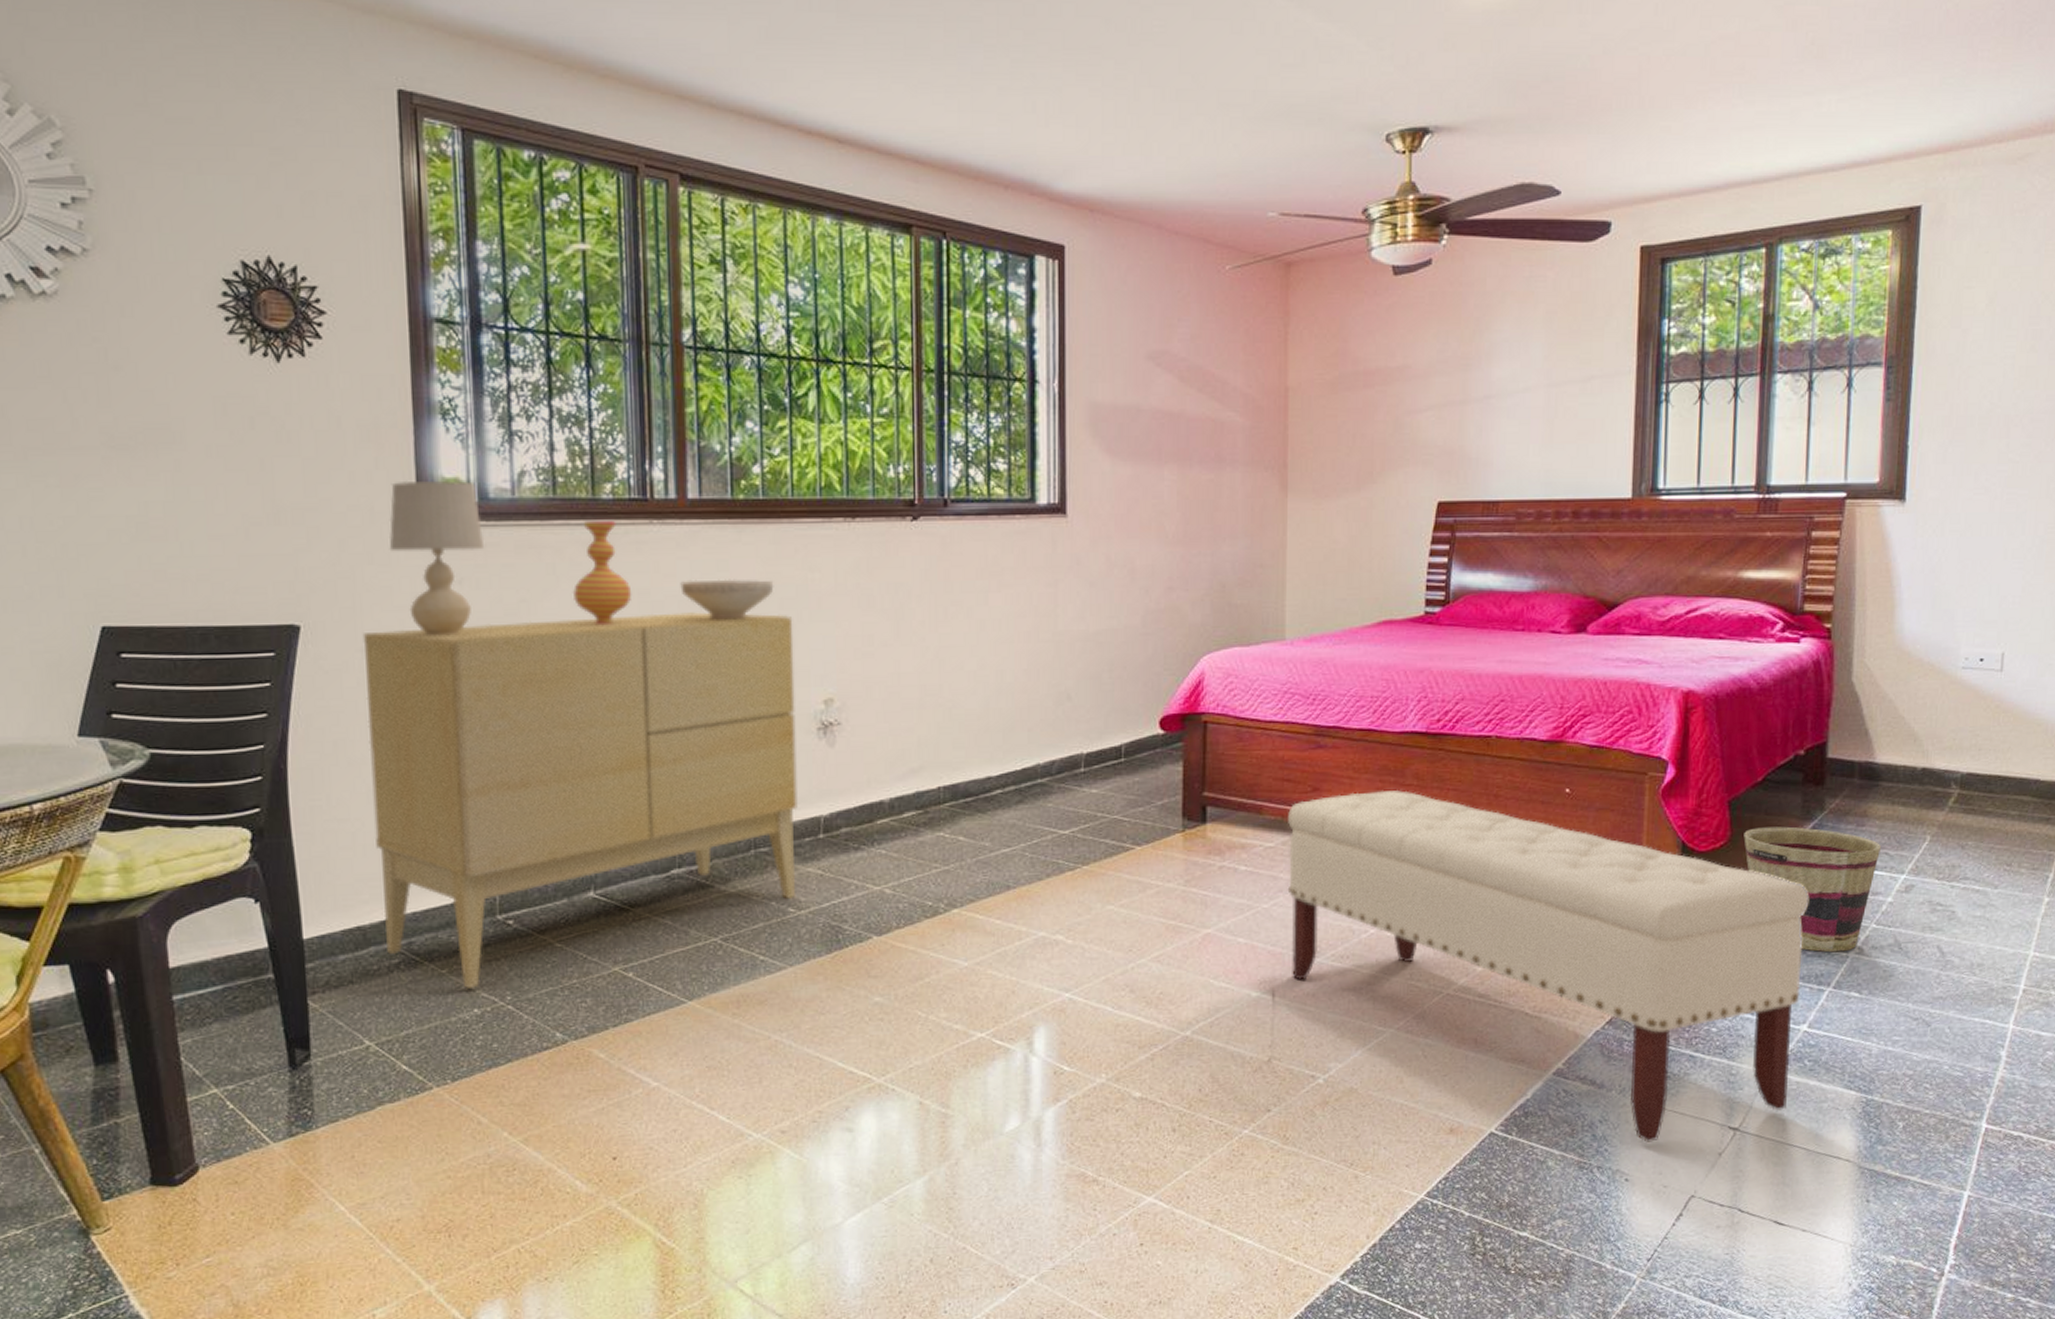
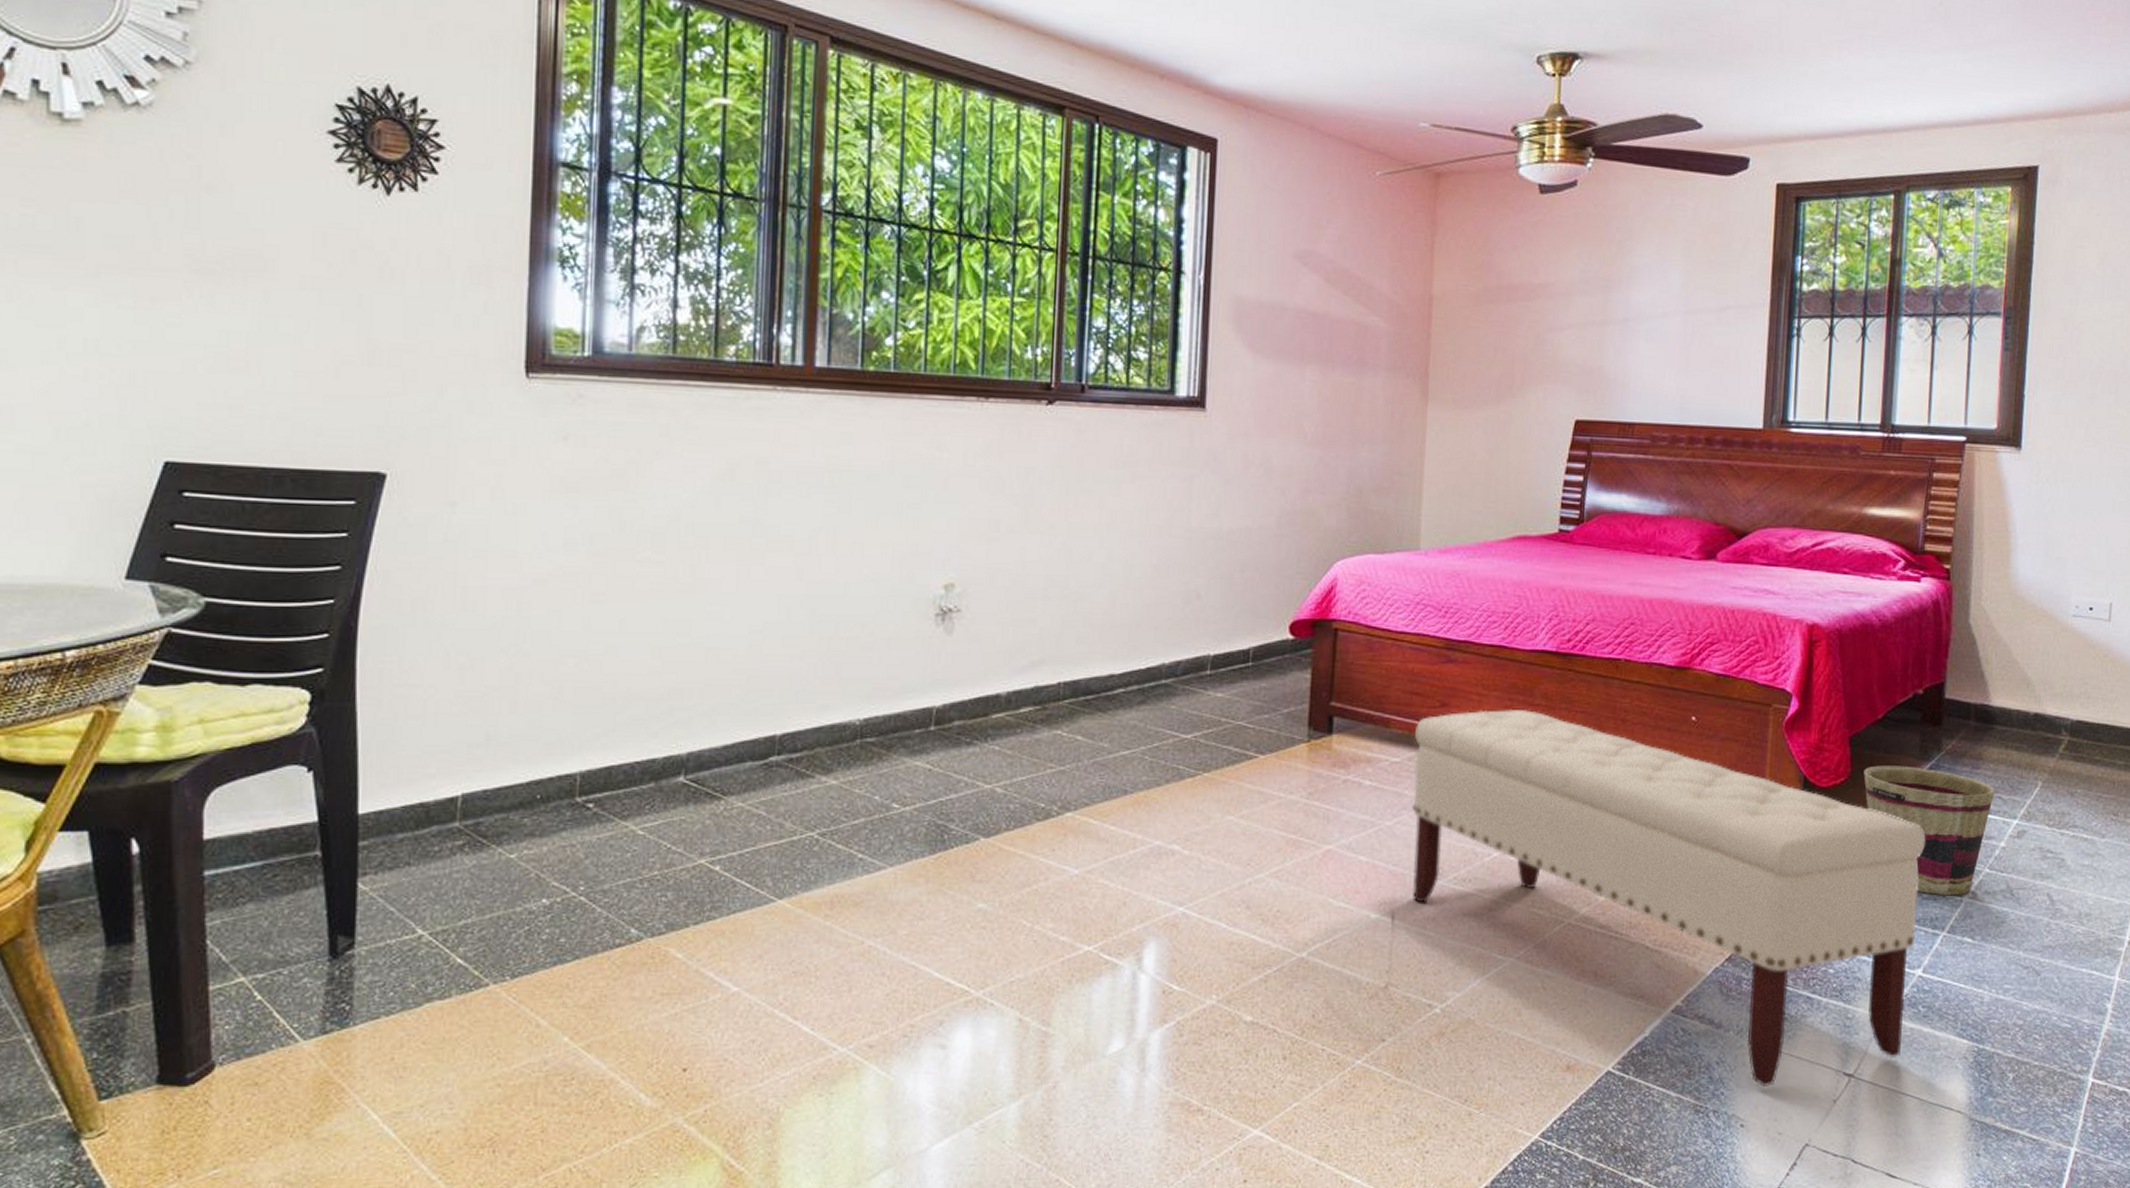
sideboard: present [362,612,798,988] -> none [449,483,917,876]
table lamp: present [389,480,485,636] -> none [491,327,596,494]
vase: present [572,521,632,624] -> none [685,383,749,492]
decorative bowl: present [680,579,774,620] -> none [801,451,900,496]

